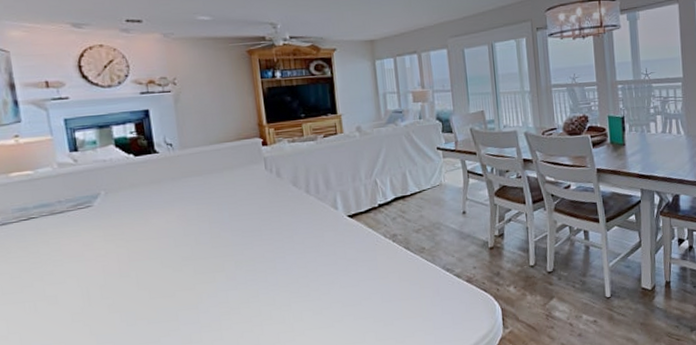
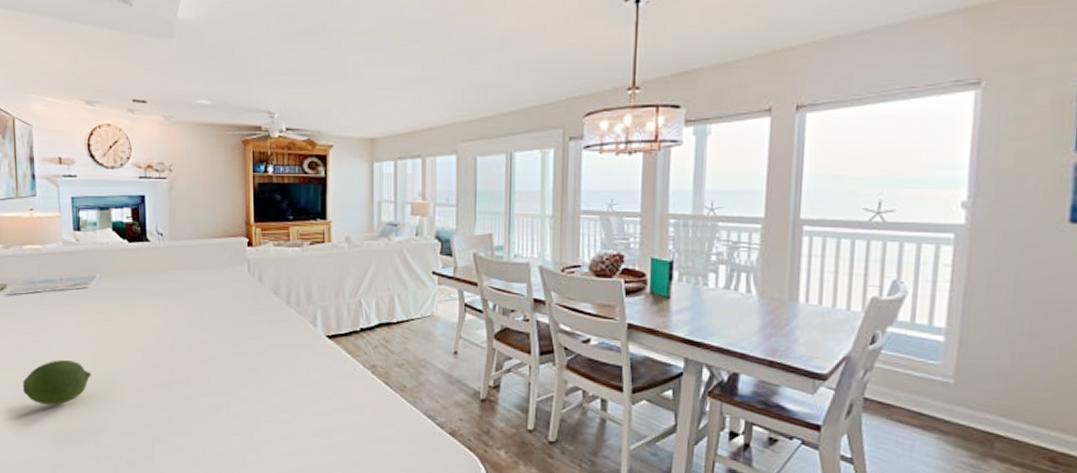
fruit: none [22,280,105,331] -> present [22,359,92,406]

